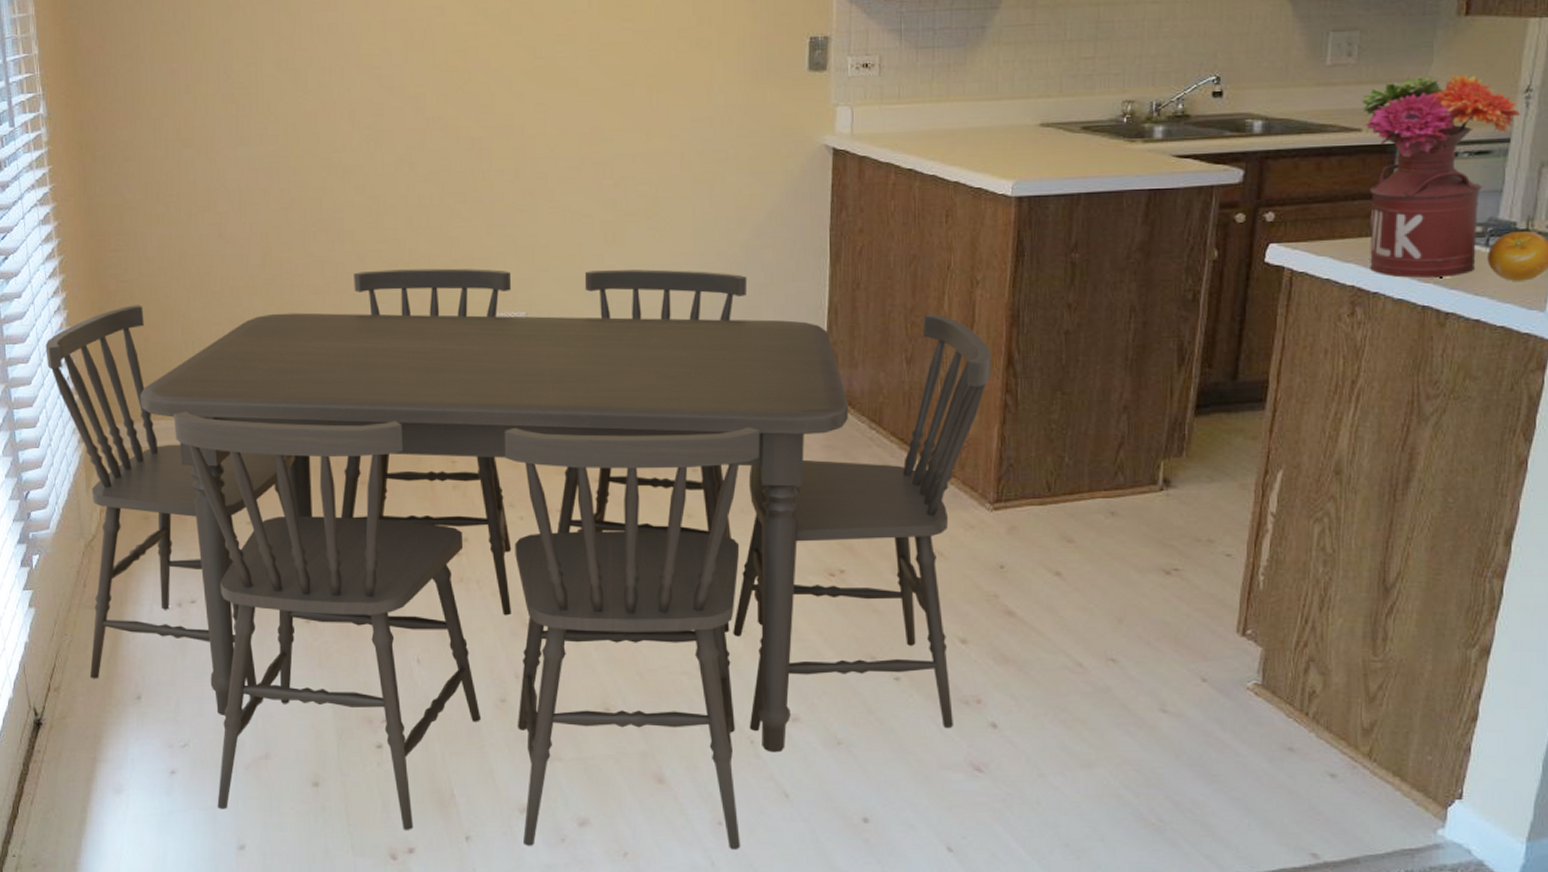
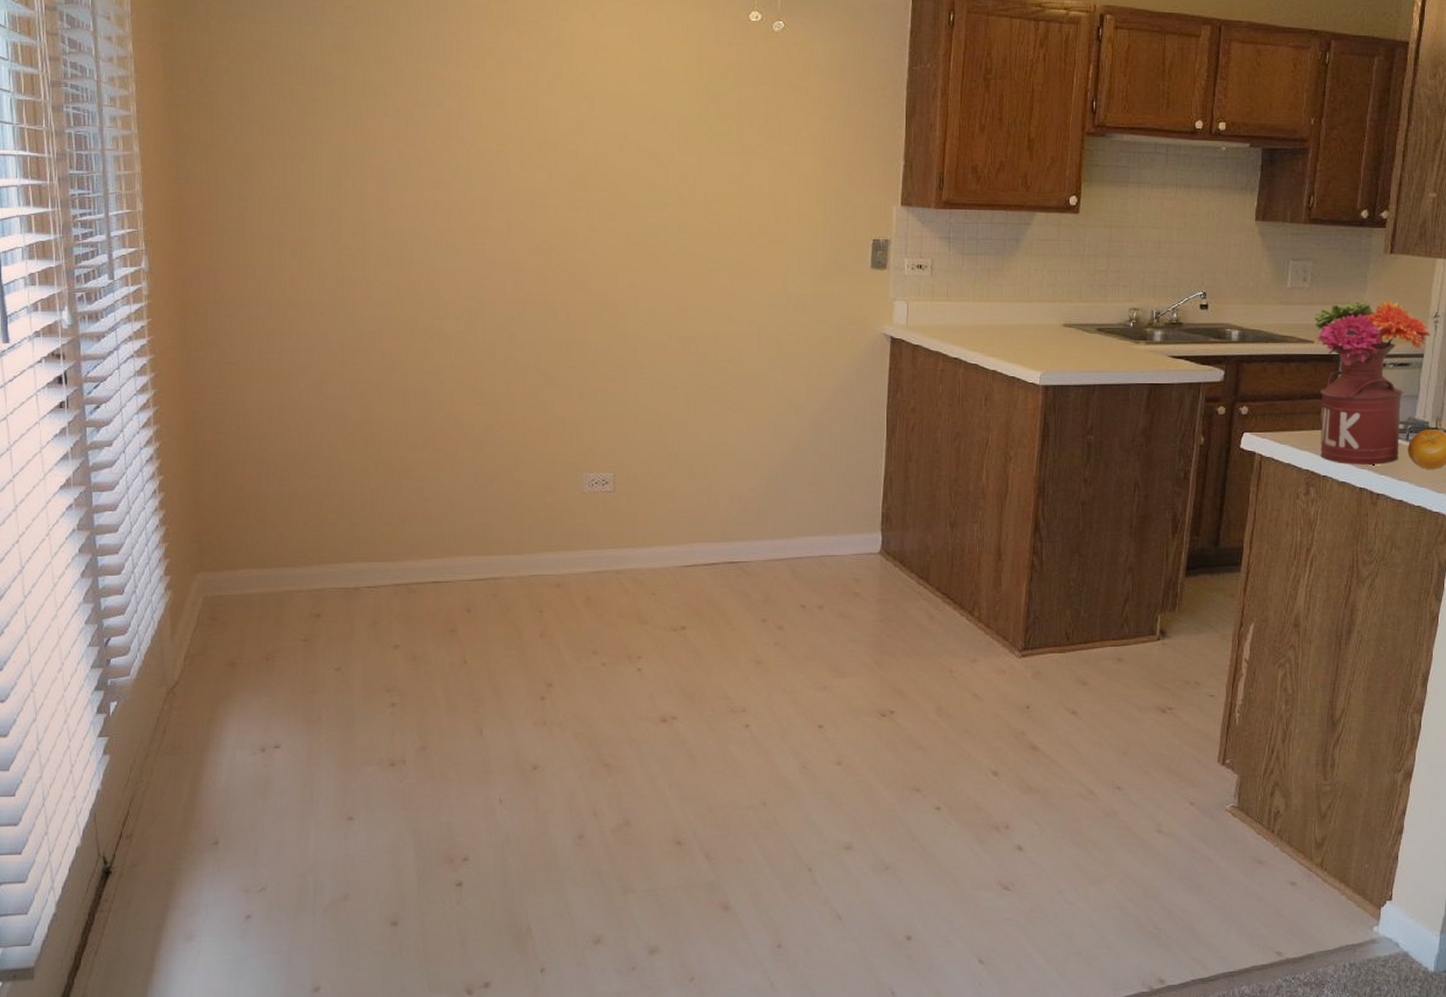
dining table: present [45,268,992,850] -> none [135,430,1022,975]

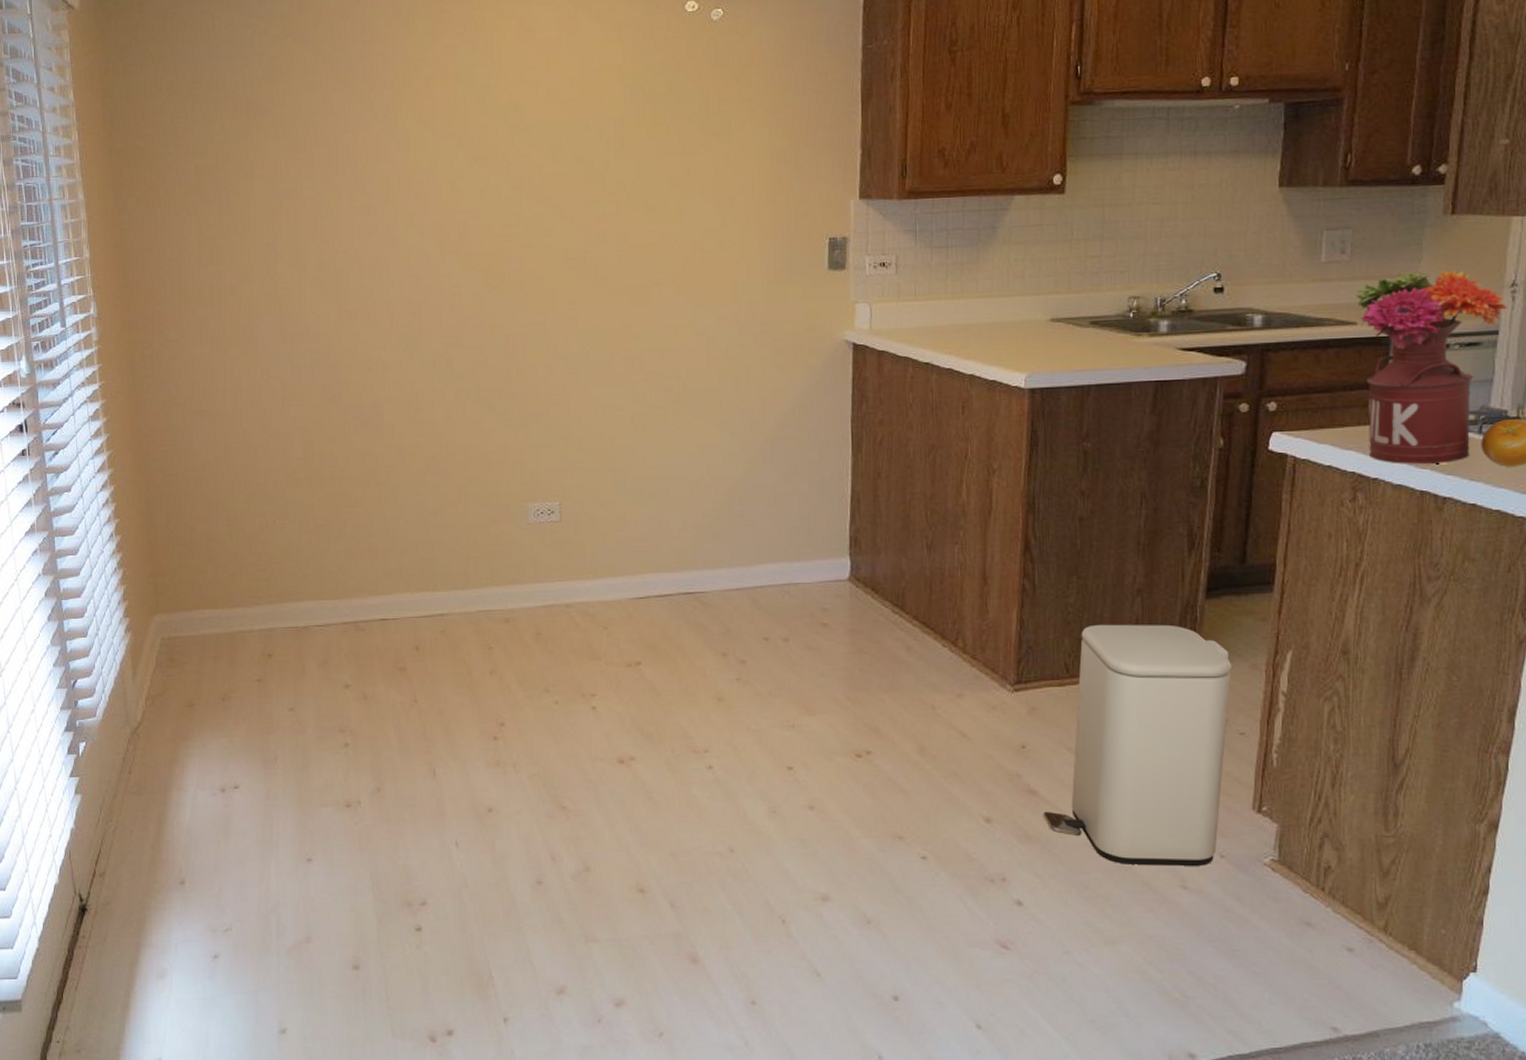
pedal bin: none [1043,598,1204,813] -> present [1043,624,1231,866]

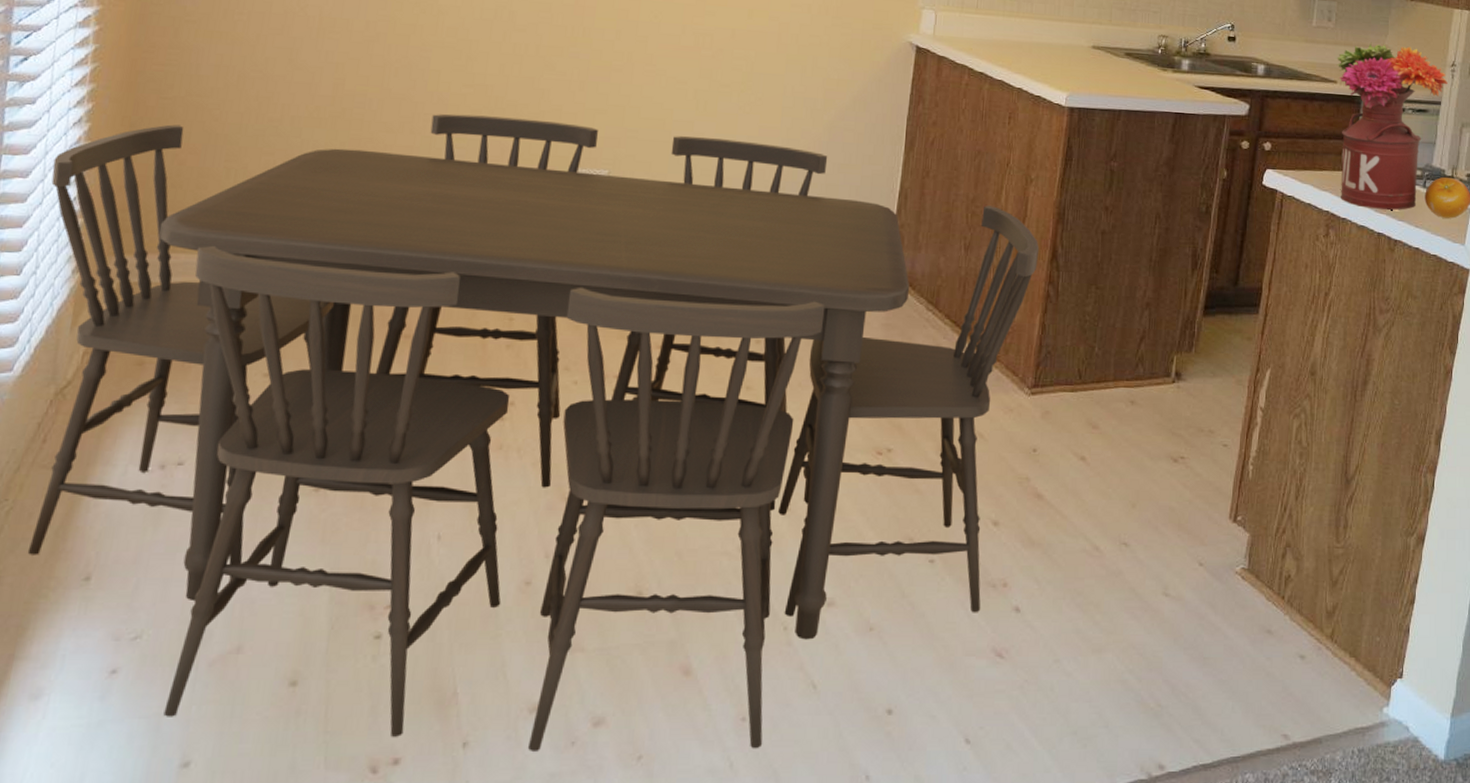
dining table: none [93,460,1010,1030] -> present [27,113,1040,751]
pedal bin: present [1043,624,1231,866] -> none [1046,334,1220,573]

